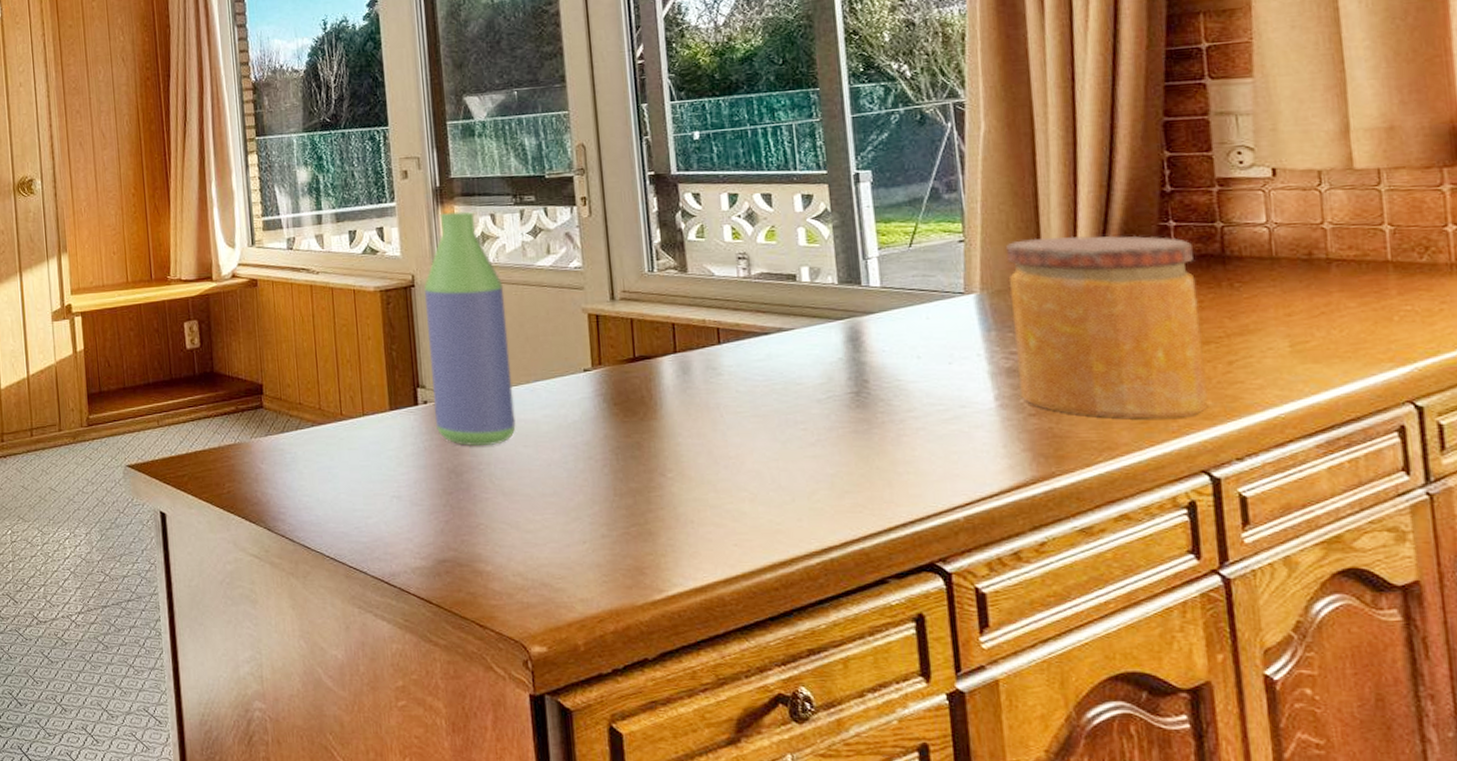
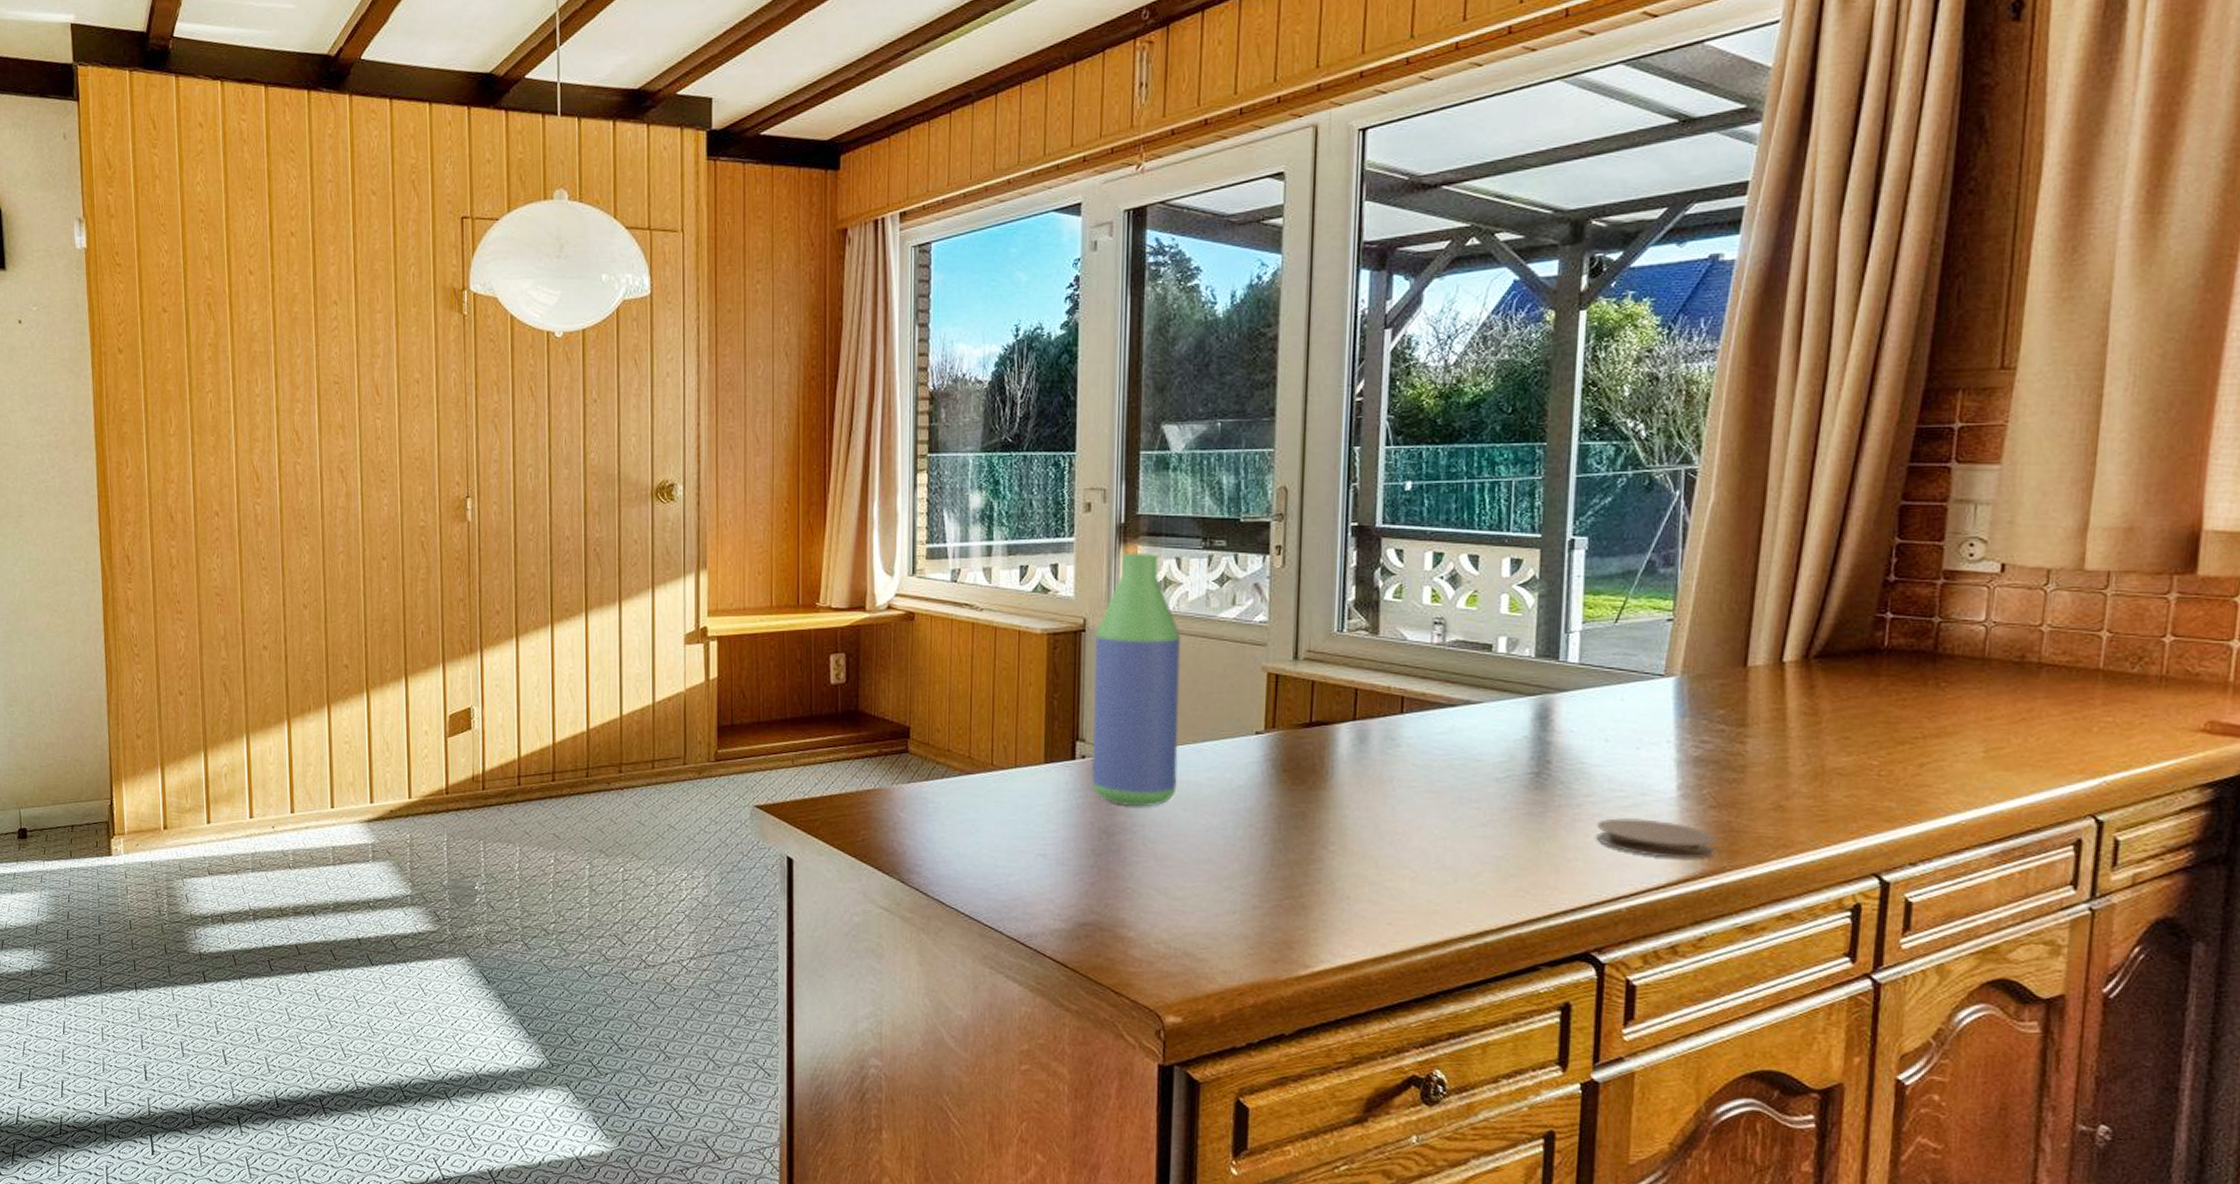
coaster: none [921,430,1043,467] -> present [1596,818,1717,859]
jar: present [1005,235,1208,419] -> none [1703,621,1906,819]

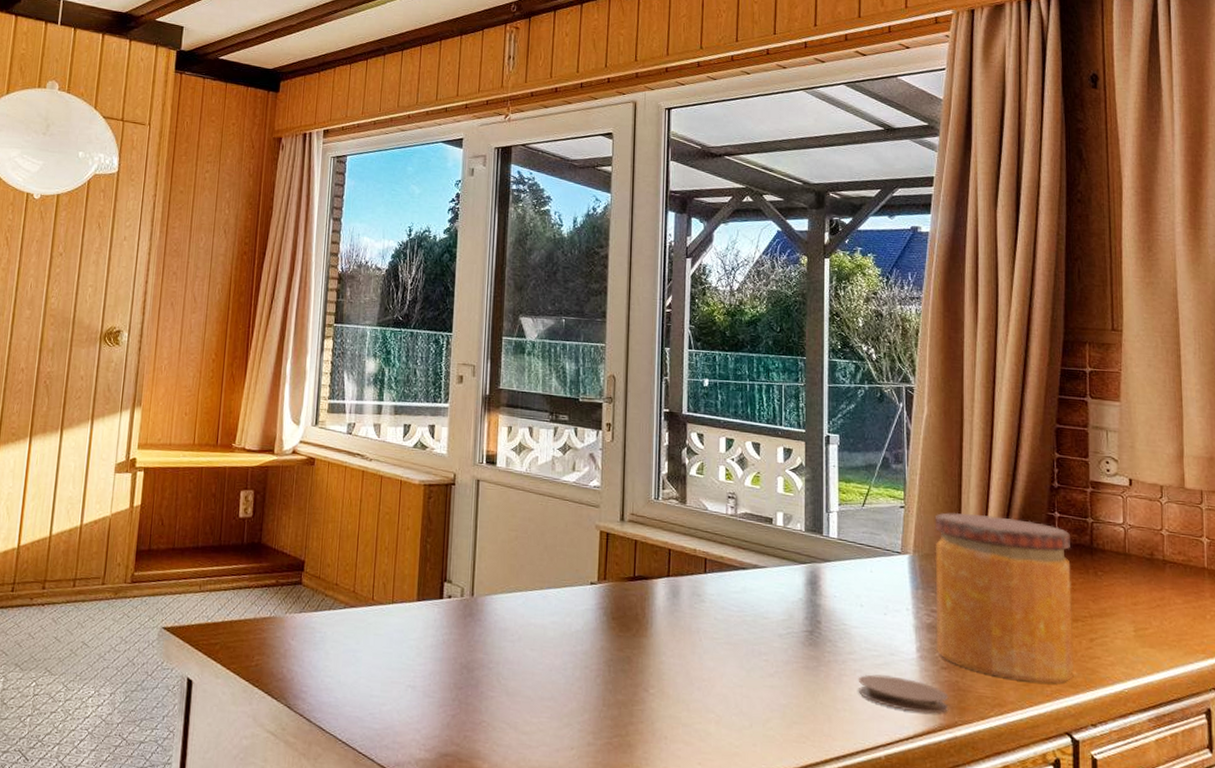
bottle: present [1092,552,1181,807] -> none [457,420,532,646]
jar: none [1703,621,1906,819] -> present [934,512,1074,684]

